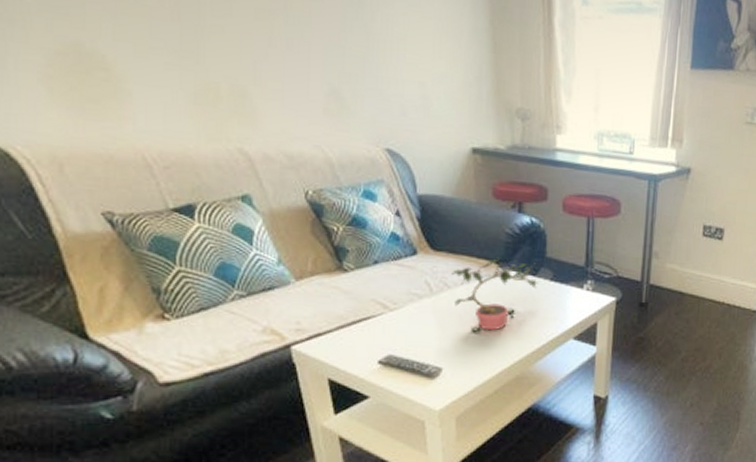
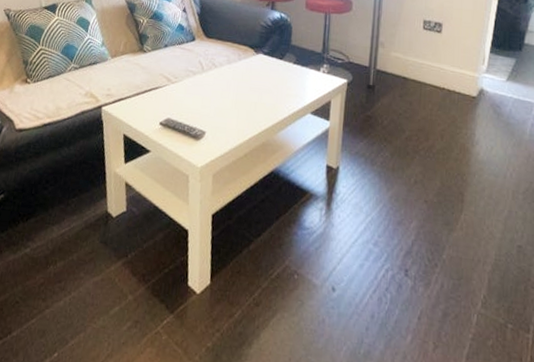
potted plant: present [451,257,539,332] -> none [218,44,284,103]

